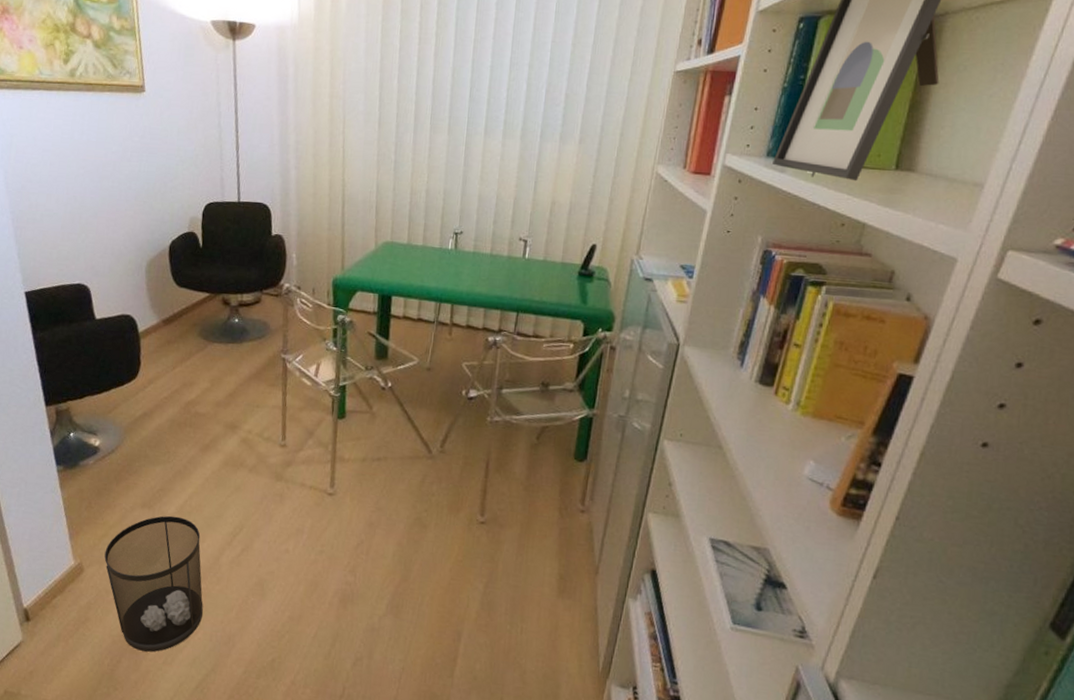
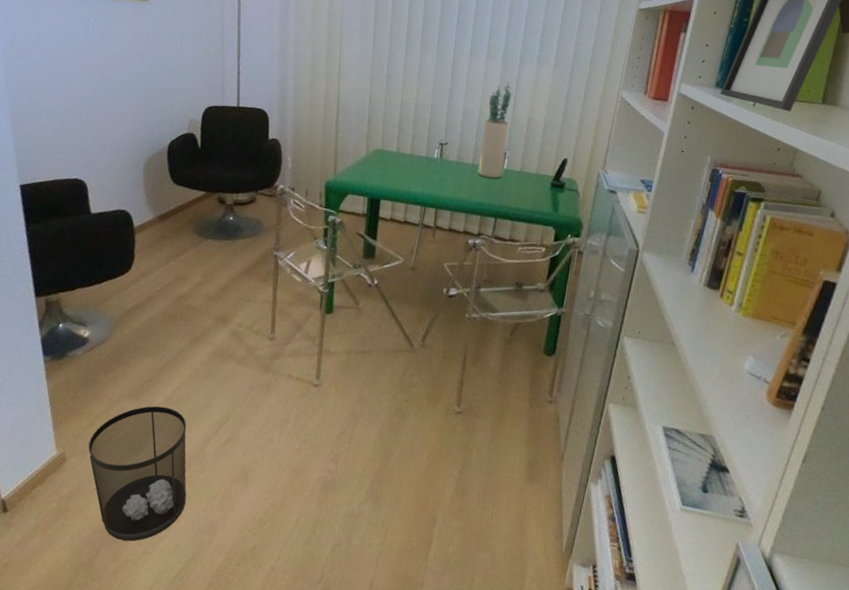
vase: none [497,162,532,270] -> present [478,82,512,179]

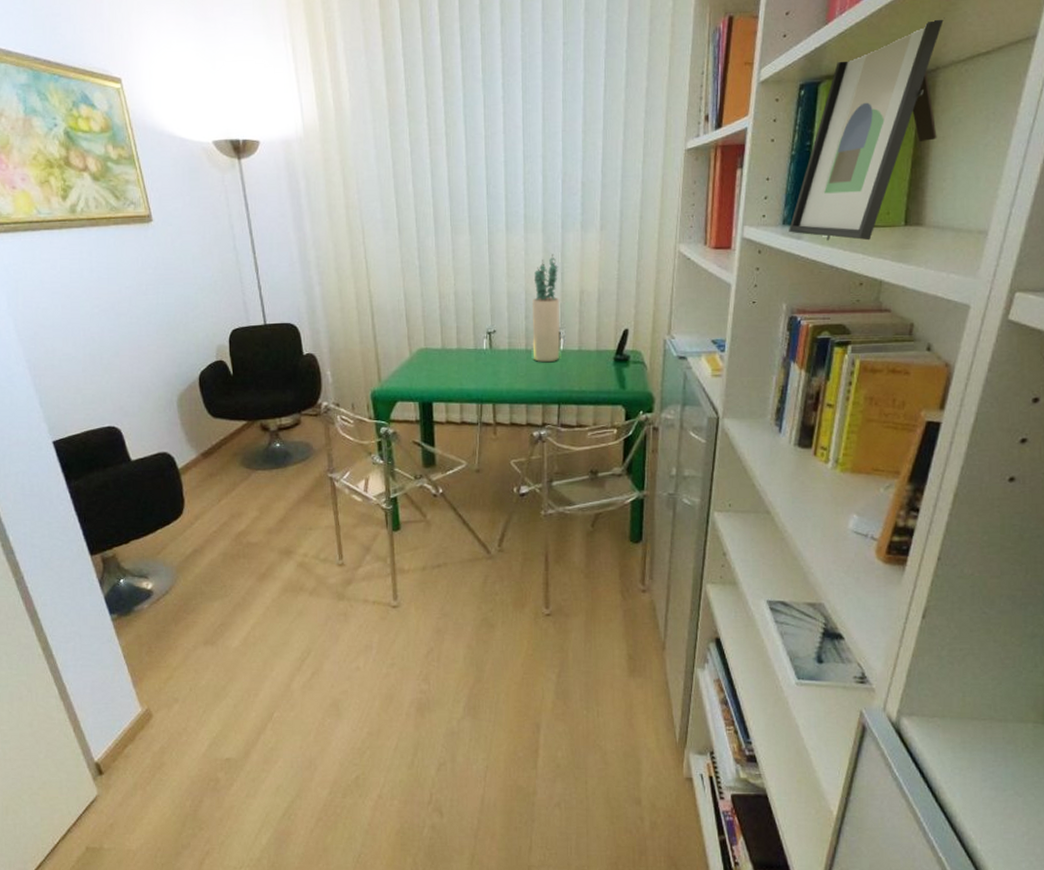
waste bin: present [88,406,187,541] -> none [172,649,280,787]

